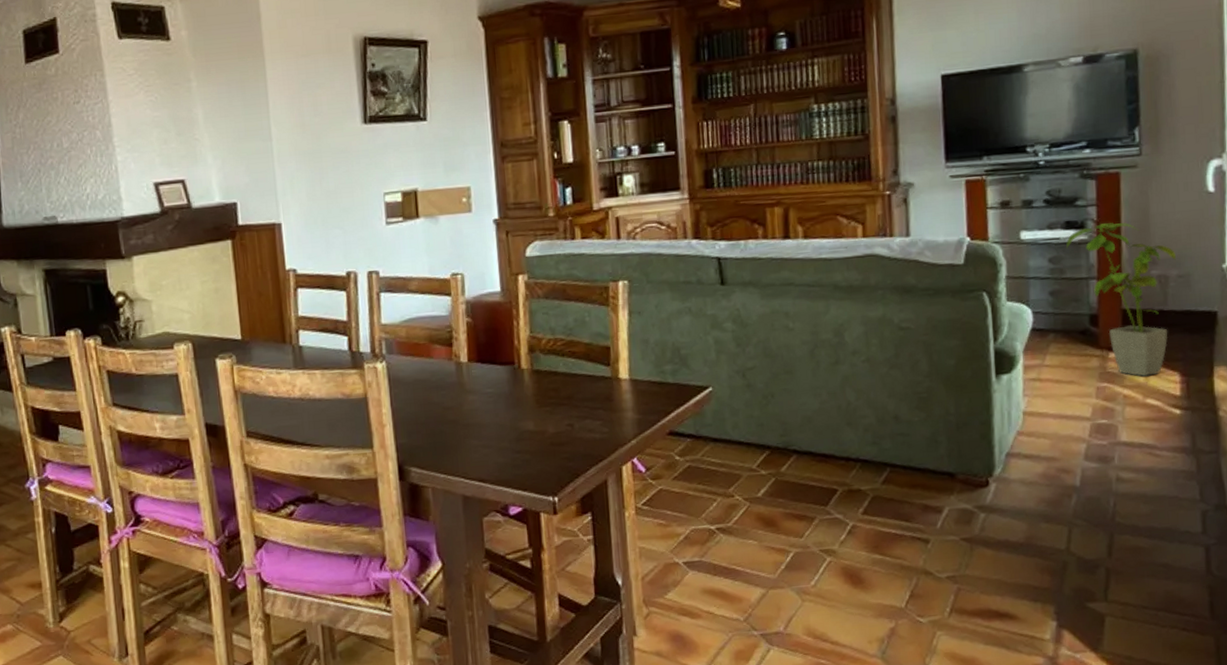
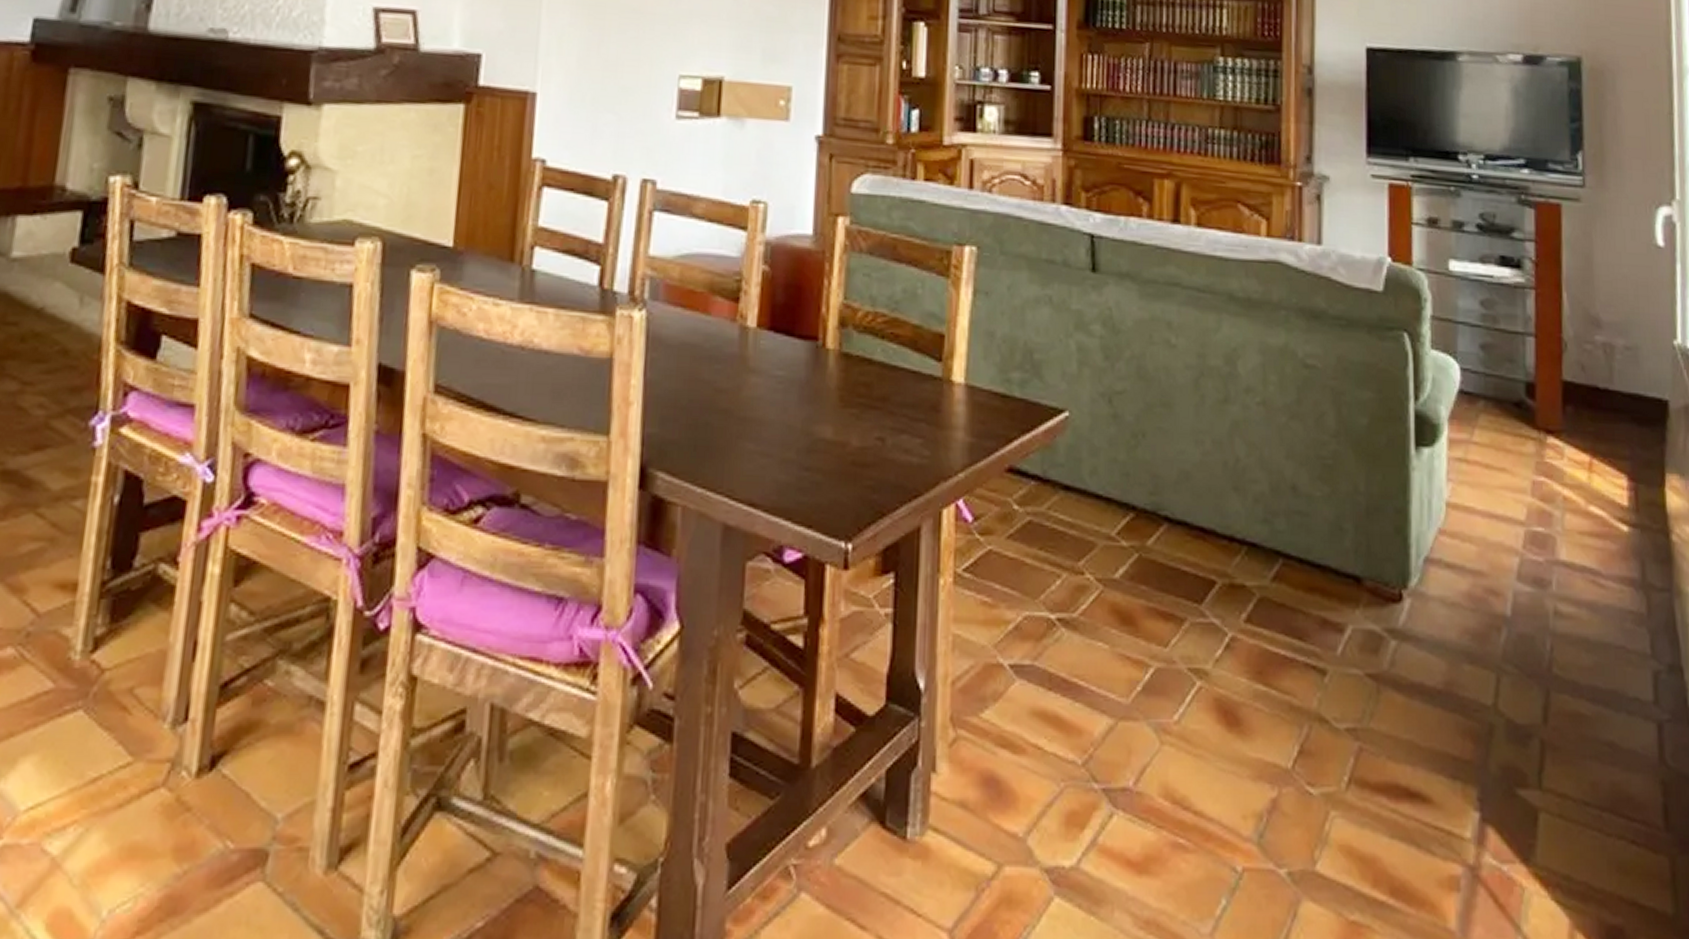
house plant: present [1066,222,1176,377] -> none [1500,264,1622,476]

